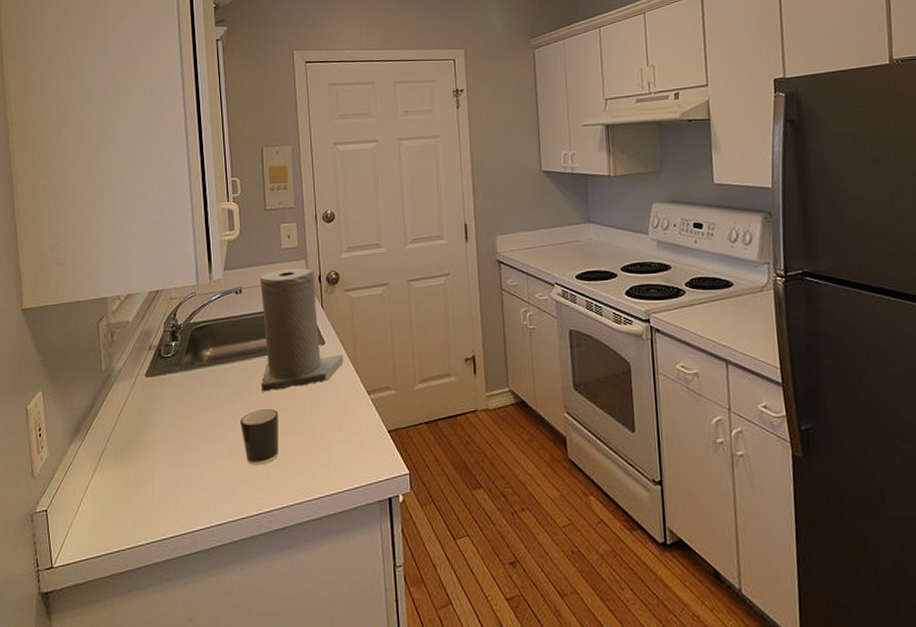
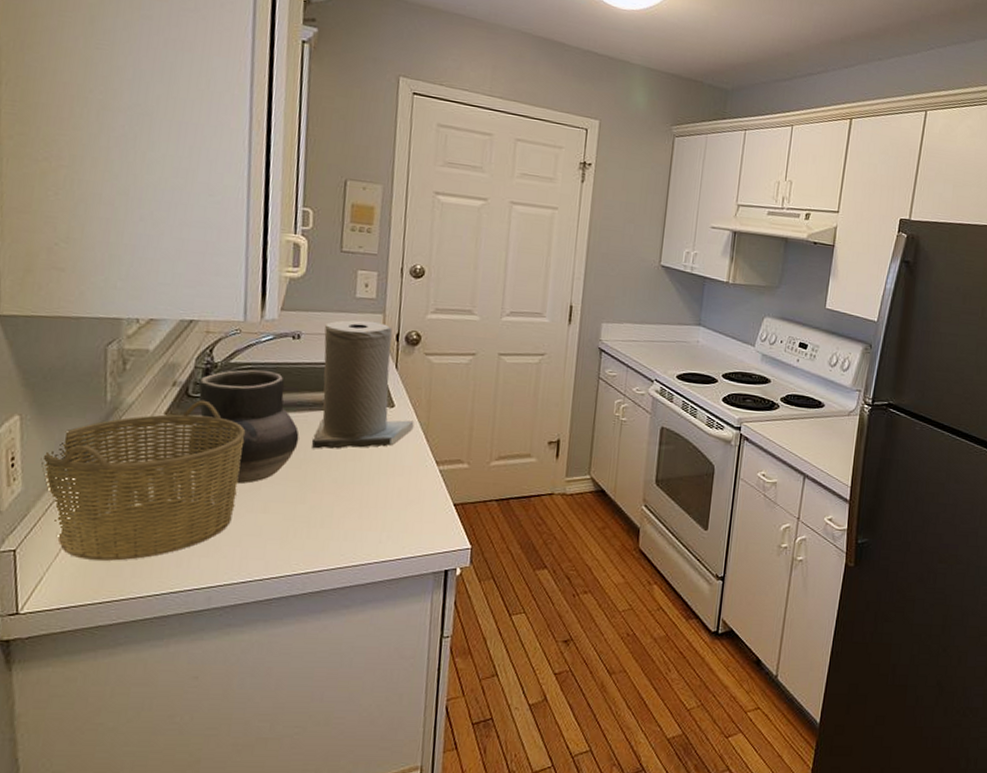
basket: none [59,359,208,514] -> present [40,400,246,561]
ceramic jug: none [166,325,250,433] -> present [188,369,300,484]
mug: present [240,409,279,465] -> none [281,467,329,525]

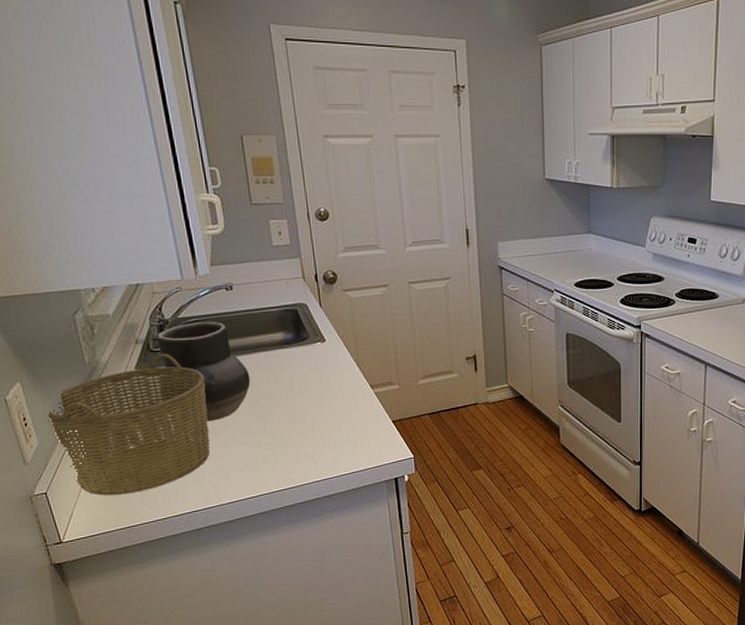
paper towel: present [312,320,415,449] -> none [251,266,346,385]

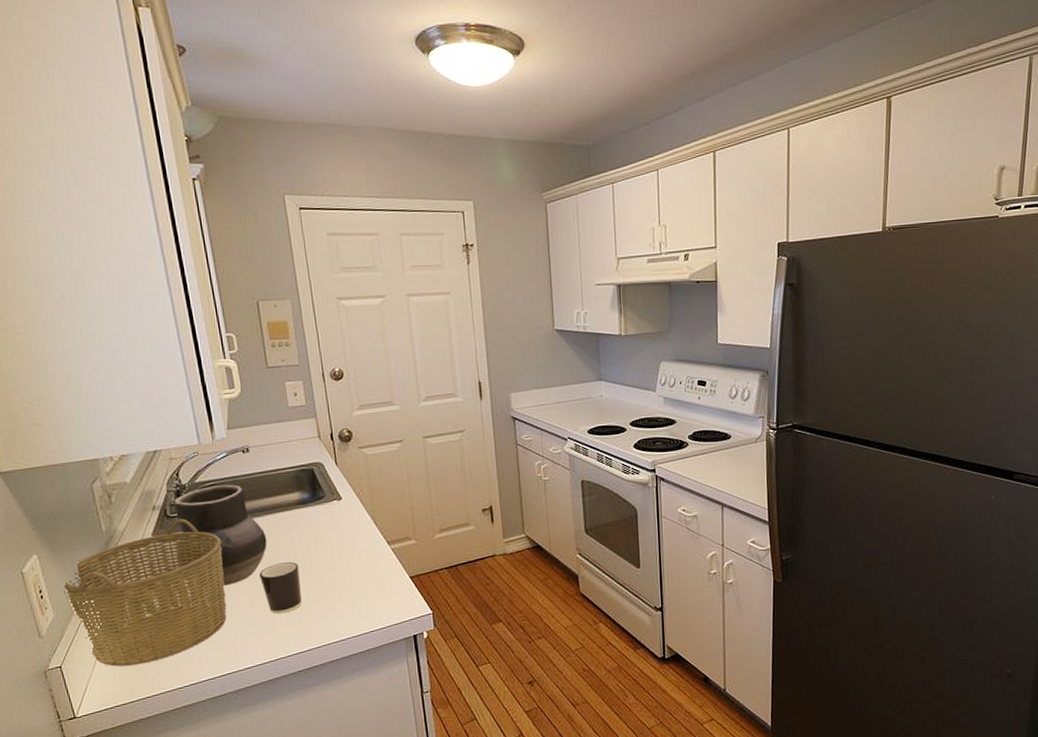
mug: none [243,401,285,451] -> present [259,562,302,614]

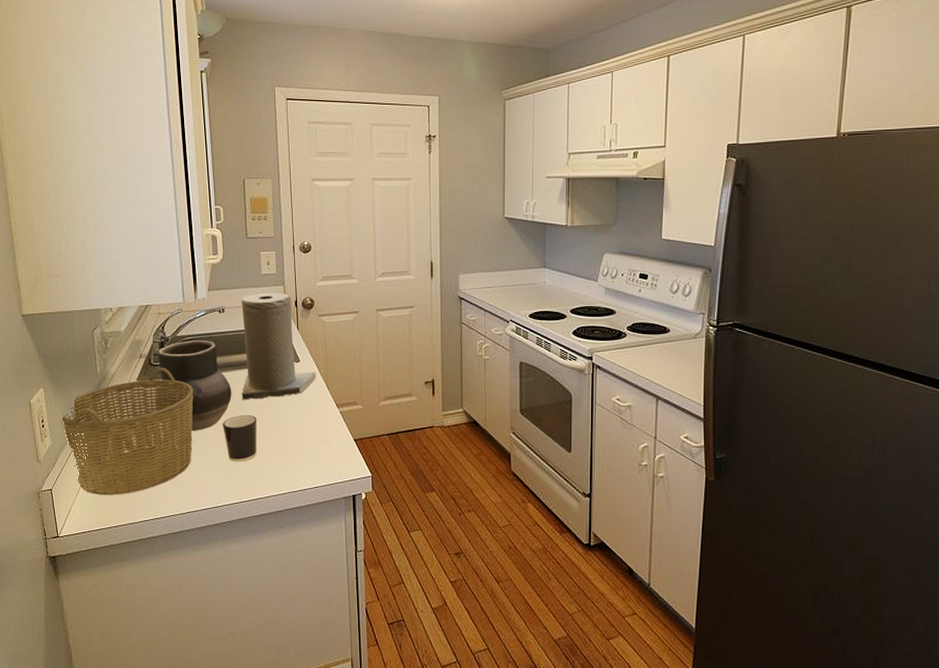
paper towel: none [268,425,362,547] -> present [241,292,316,400]

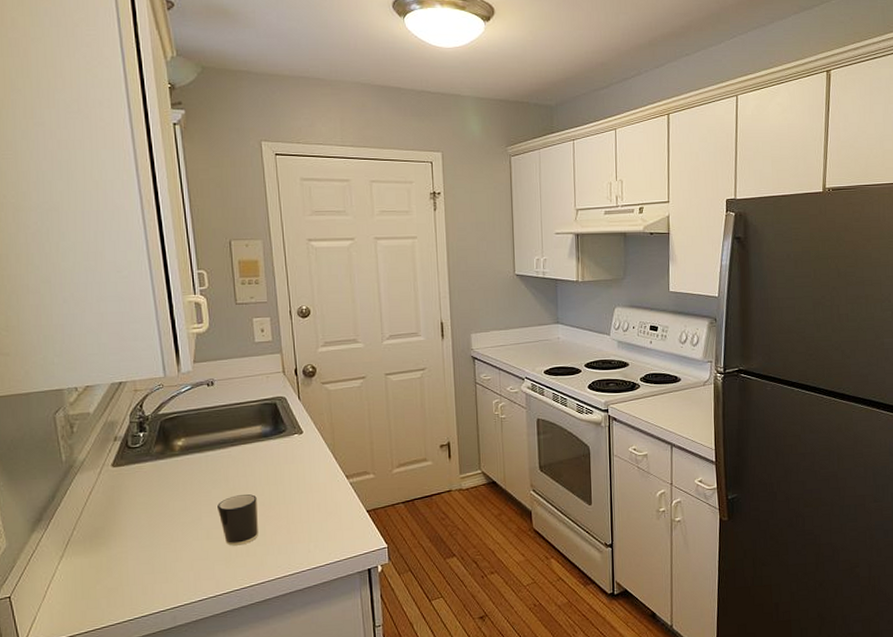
basket: present [60,367,194,495] -> none [17,449,183,598]
ceramic jug: present [156,339,232,432] -> none [135,416,227,518]
paper towel: present [241,292,316,400] -> none [233,361,322,479]

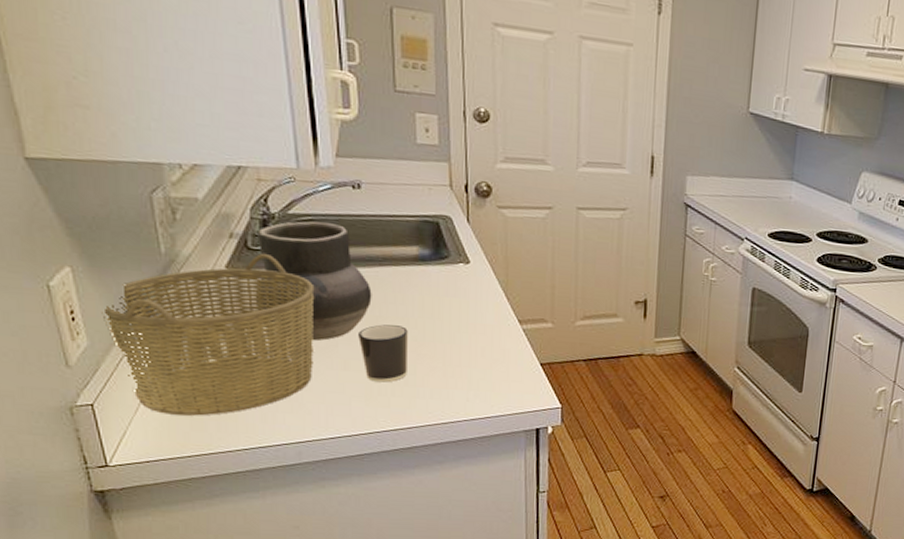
basket: none [17,449,183,598] -> present [101,253,315,416]
ceramic jug: none [135,416,227,518] -> present [256,221,372,341]

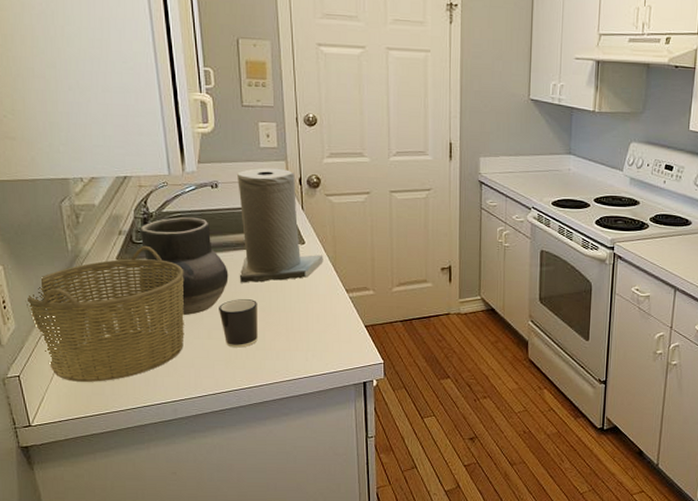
paper towel: none [386,168,492,307] -> present [237,167,324,283]

